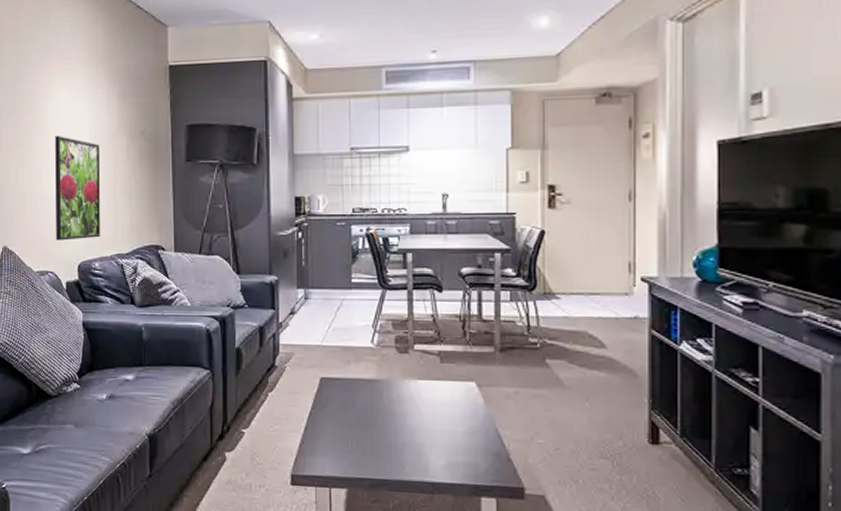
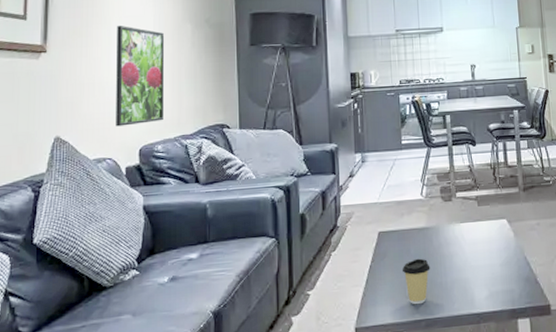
coffee cup: none [345,412,379,462] -> present [401,258,431,305]

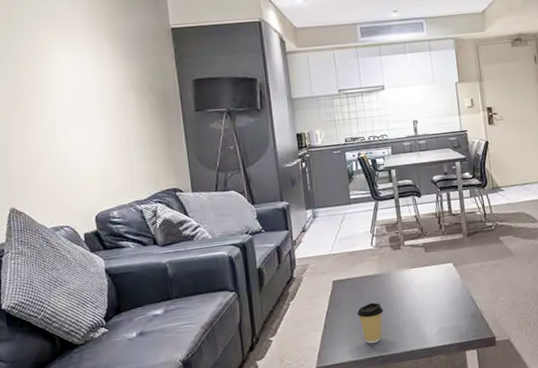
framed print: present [116,26,165,127] -> none [60,97,116,196]

